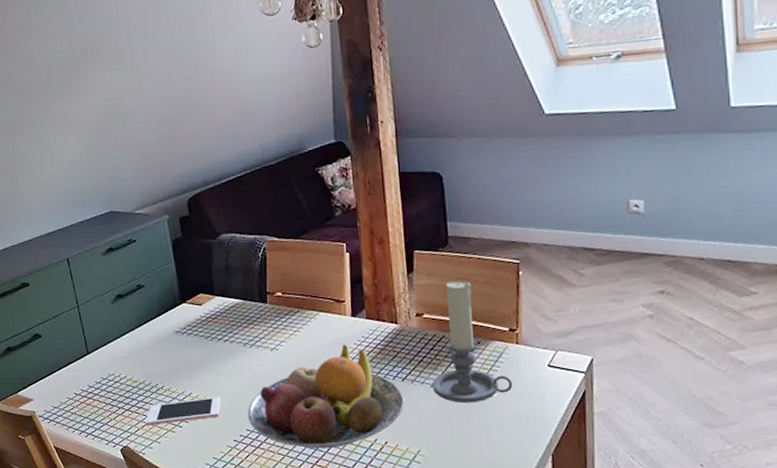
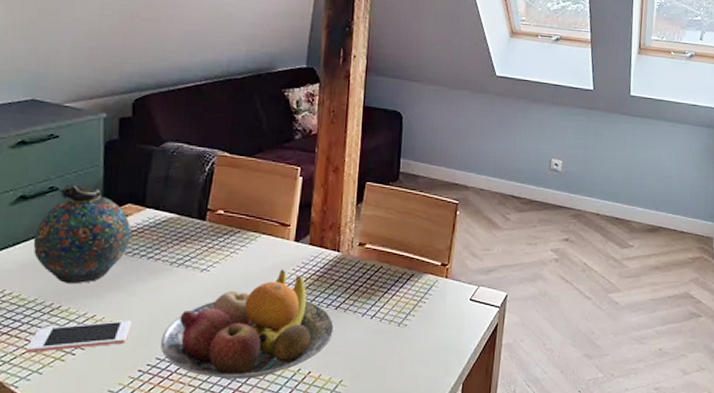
snuff bottle: none [133,281,208,367] -> present [33,184,132,284]
candle holder: present [431,280,513,404] -> none [363,214,438,333]

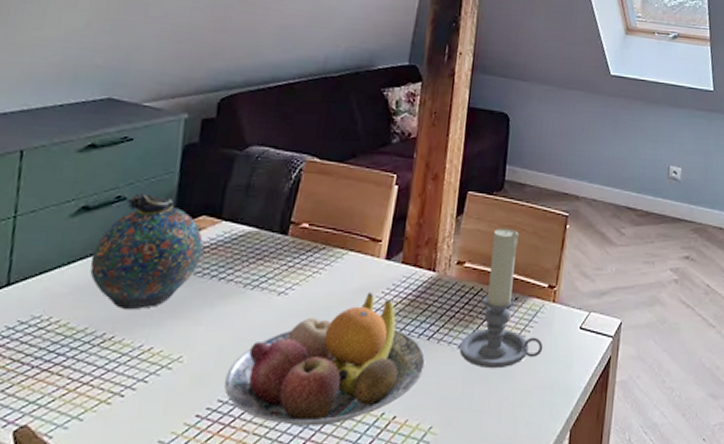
cell phone: present [26,321,132,353] -> none [67,354,194,394]
candle holder: none [363,214,438,333] -> present [458,227,544,369]

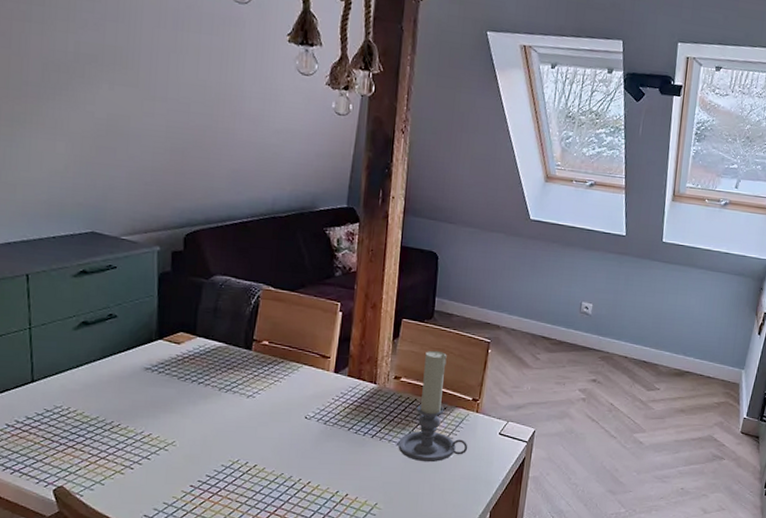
snuff bottle: present [90,193,204,310] -> none [94,312,183,405]
fruit bowl: present [224,291,426,427] -> none [210,398,371,499]

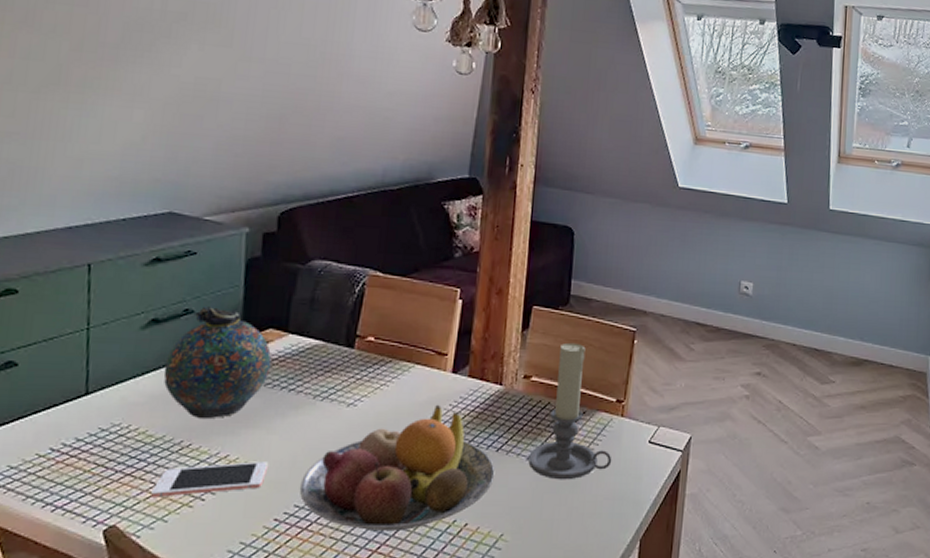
cell phone: none [90,439,185,466] -> present [151,461,269,497]
snuff bottle: none [94,312,183,405] -> present [163,306,272,420]
fruit bowl: none [210,398,371,499] -> present [299,404,495,532]

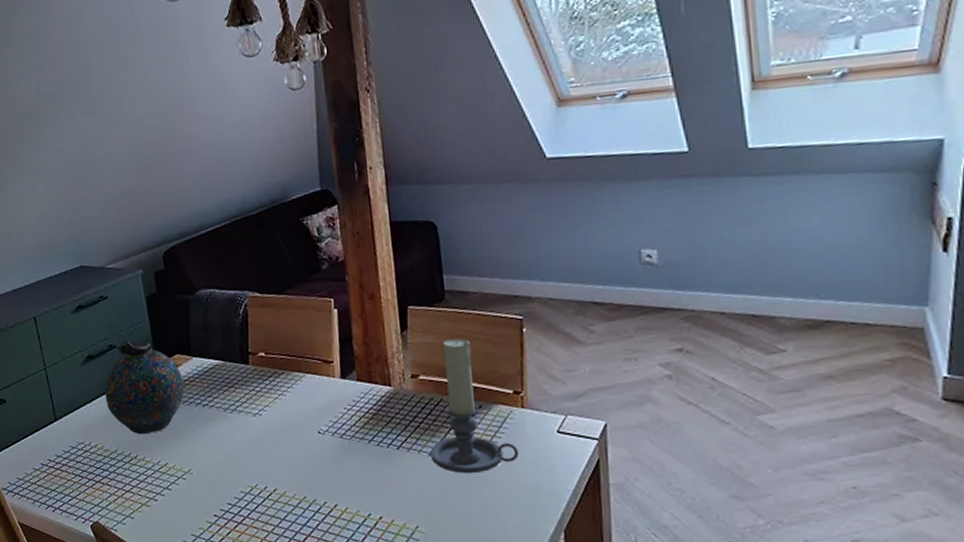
cell phone: present [151,461,269,497] -> none [117,467,201,499]
fruit bowl: present [299,404,495,532] -> none [228,408,400,525]

